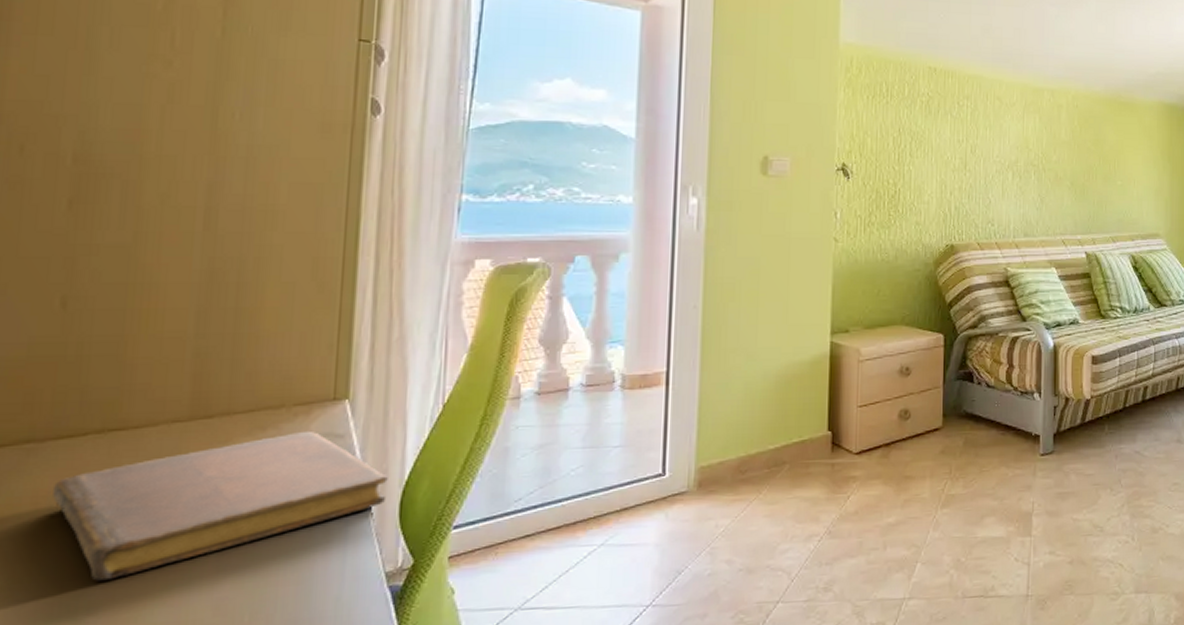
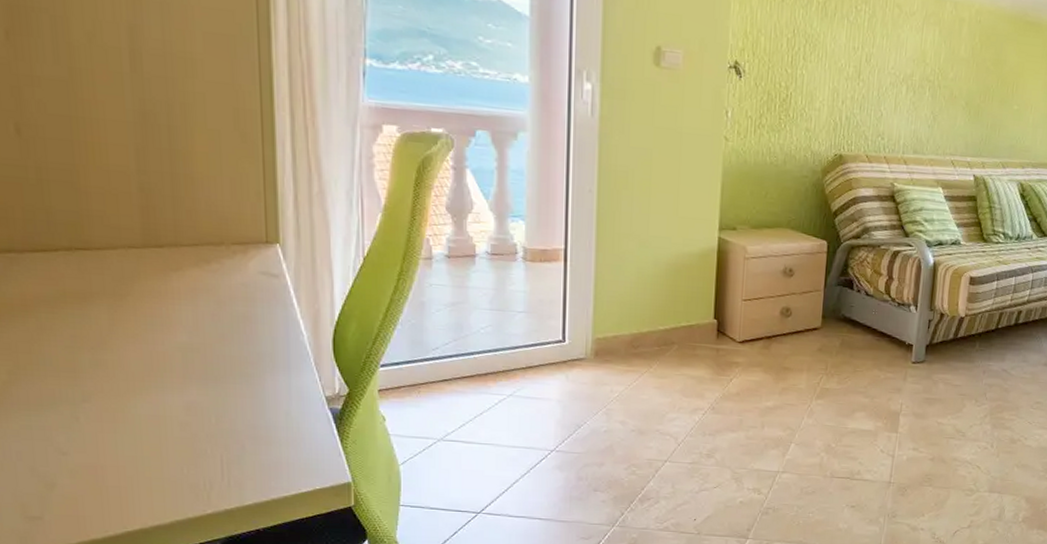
notebook: present [53,430,388,581] -> none [37,267,321,376]

